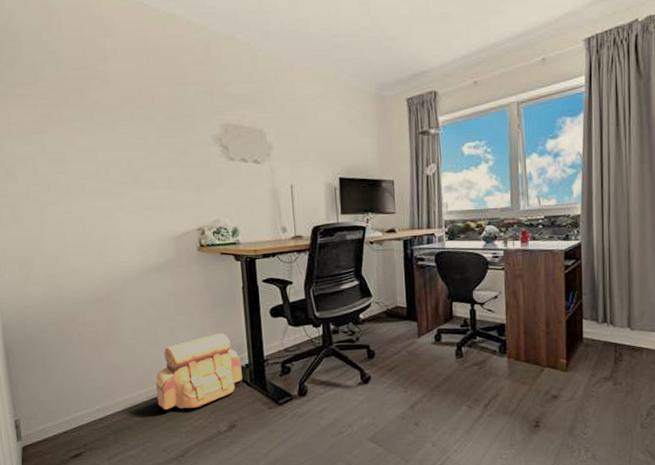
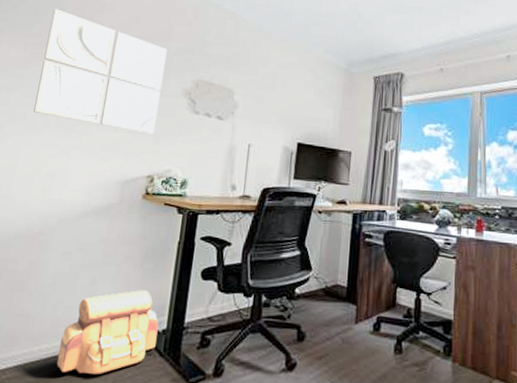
wall art: none [52,62,193,187] -> present [33,9,167,134]

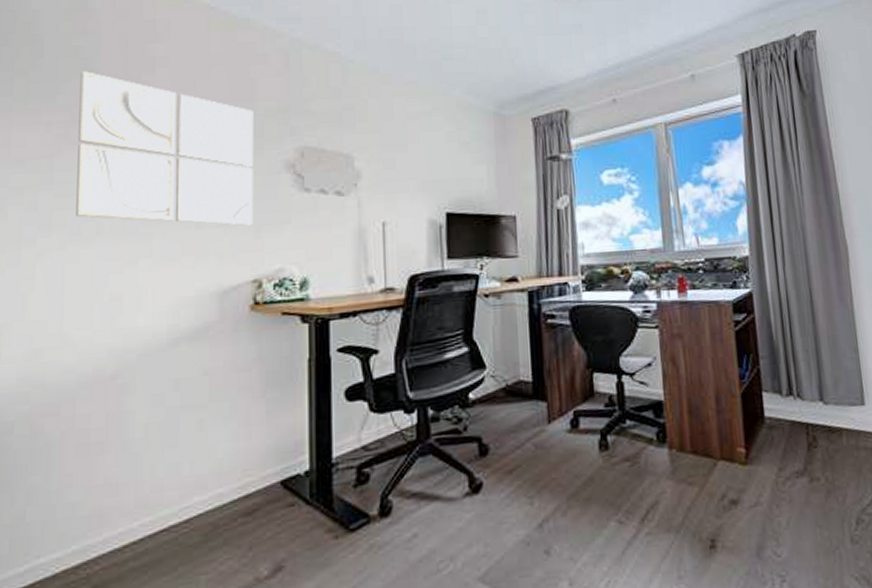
backpack: present [56,290,159,374] -> none [167,426,299,547]

